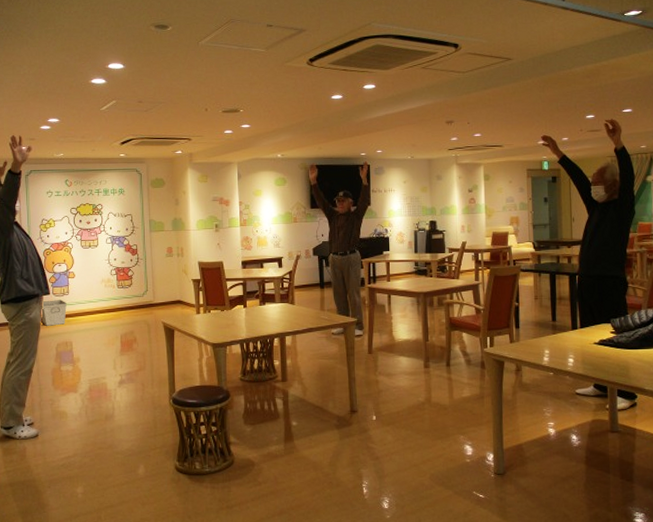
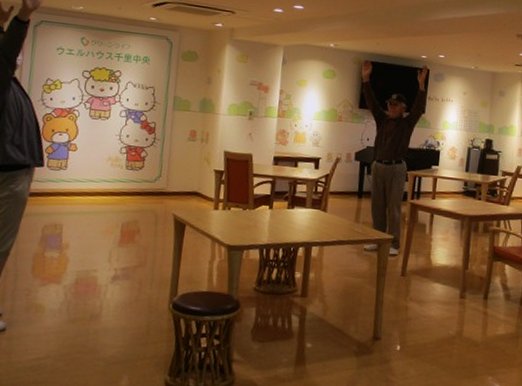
storage bin: present [40,300,67,326] -> none [28,173,63,204]

